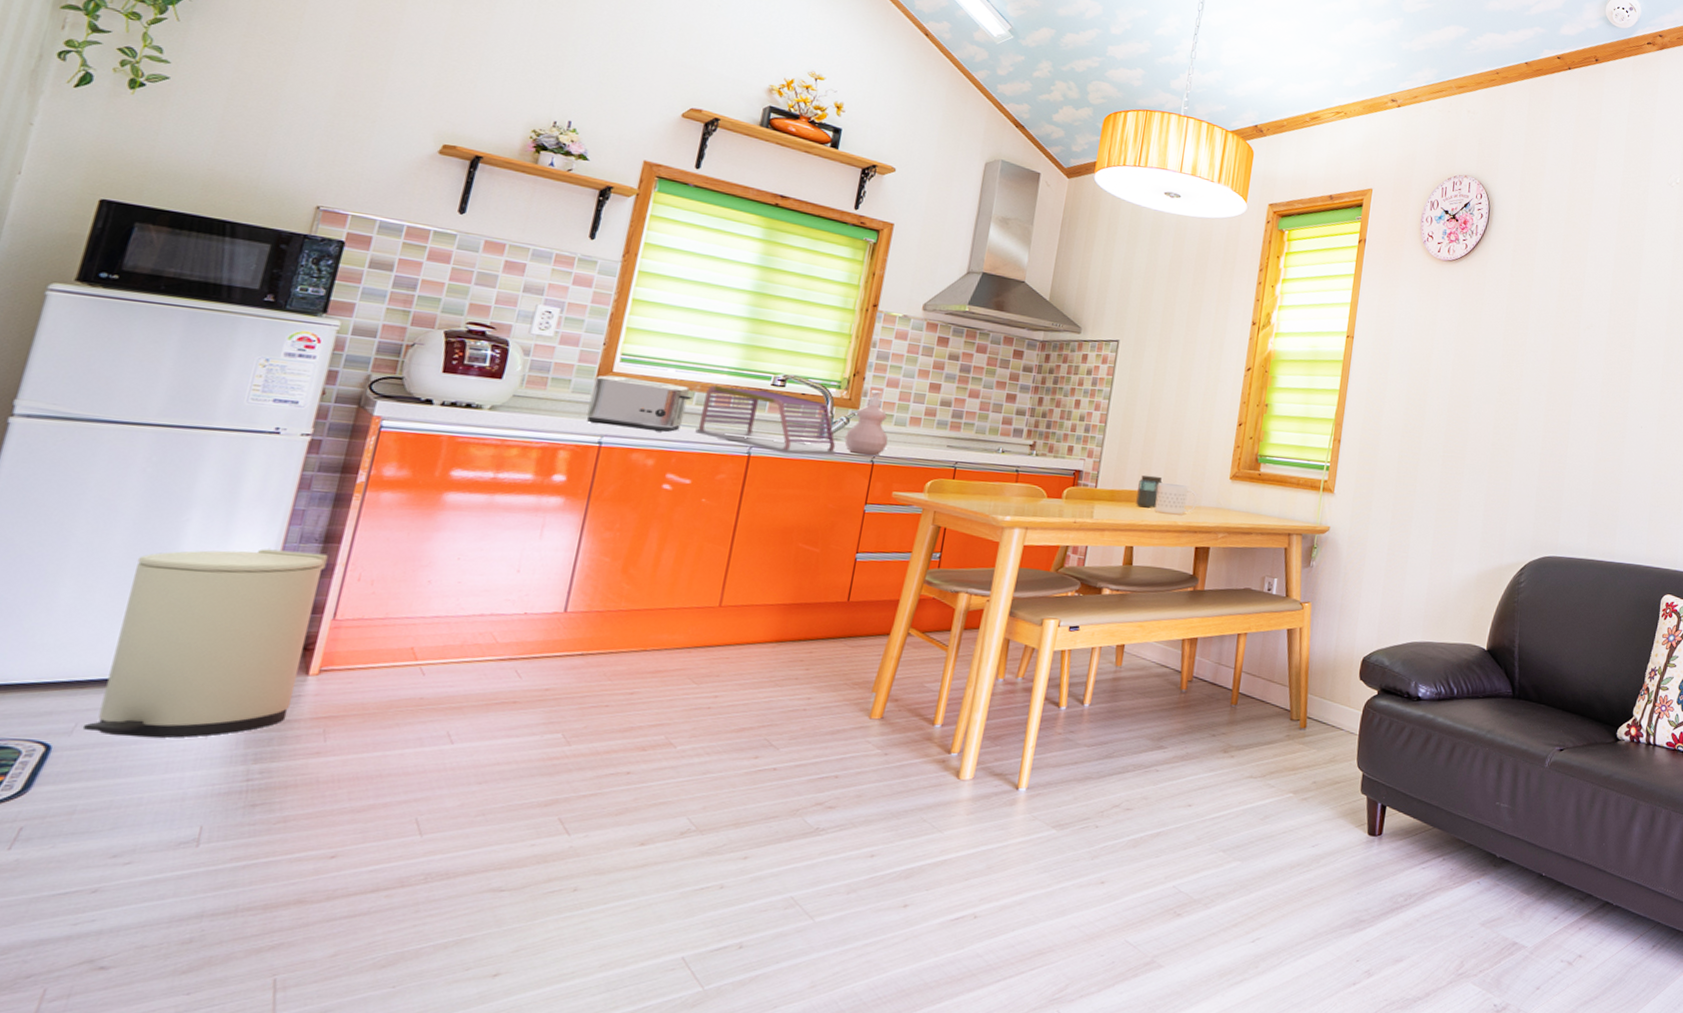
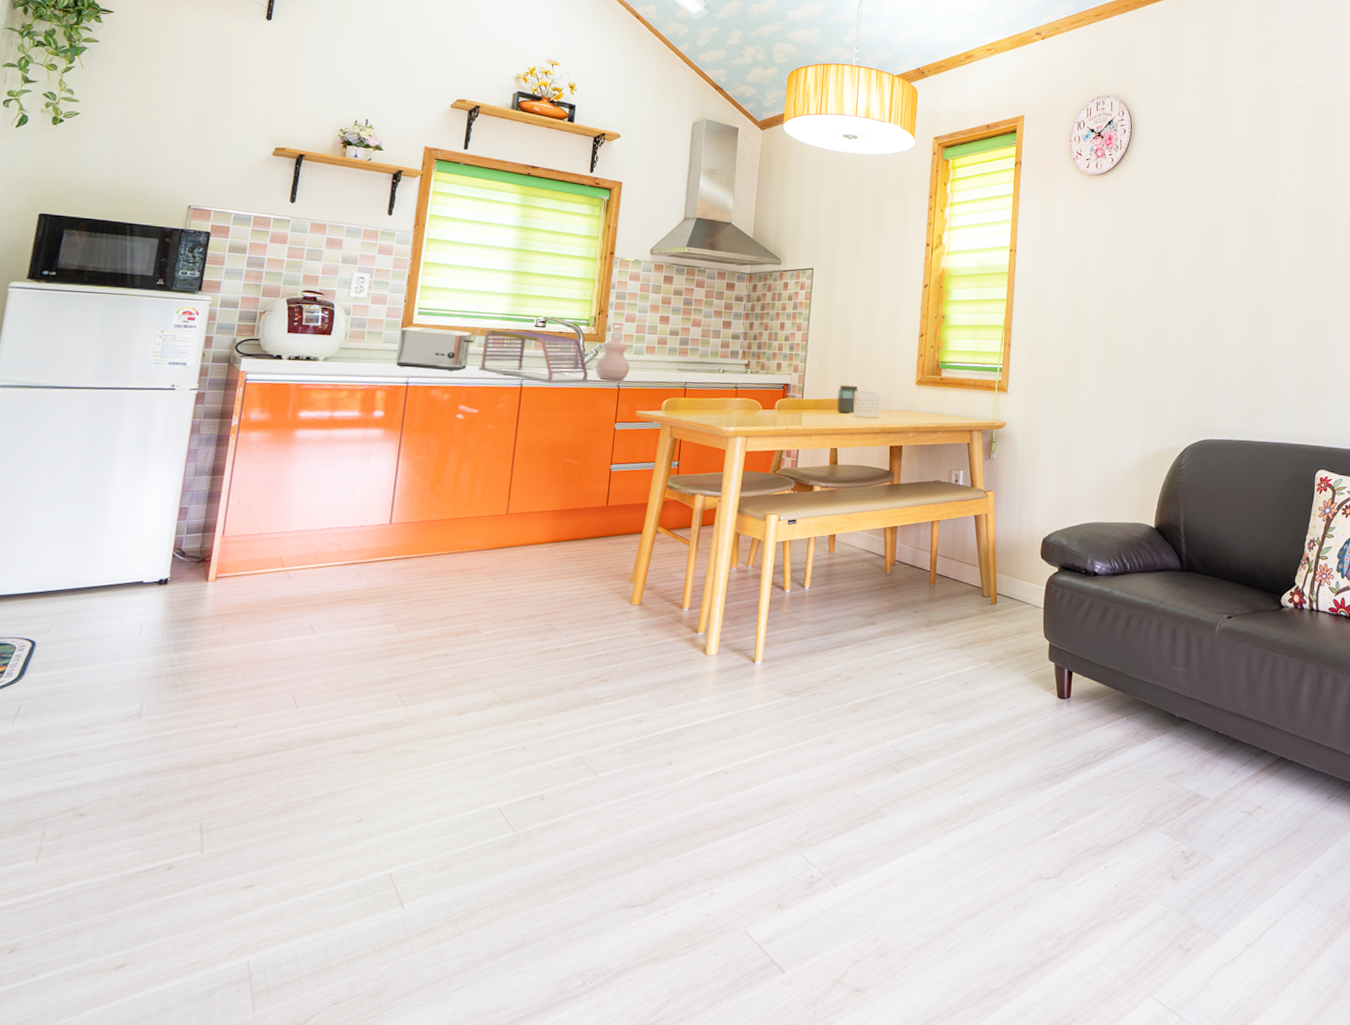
pedal bin: present [82,548,329,738] -> none [55,482,216,634]

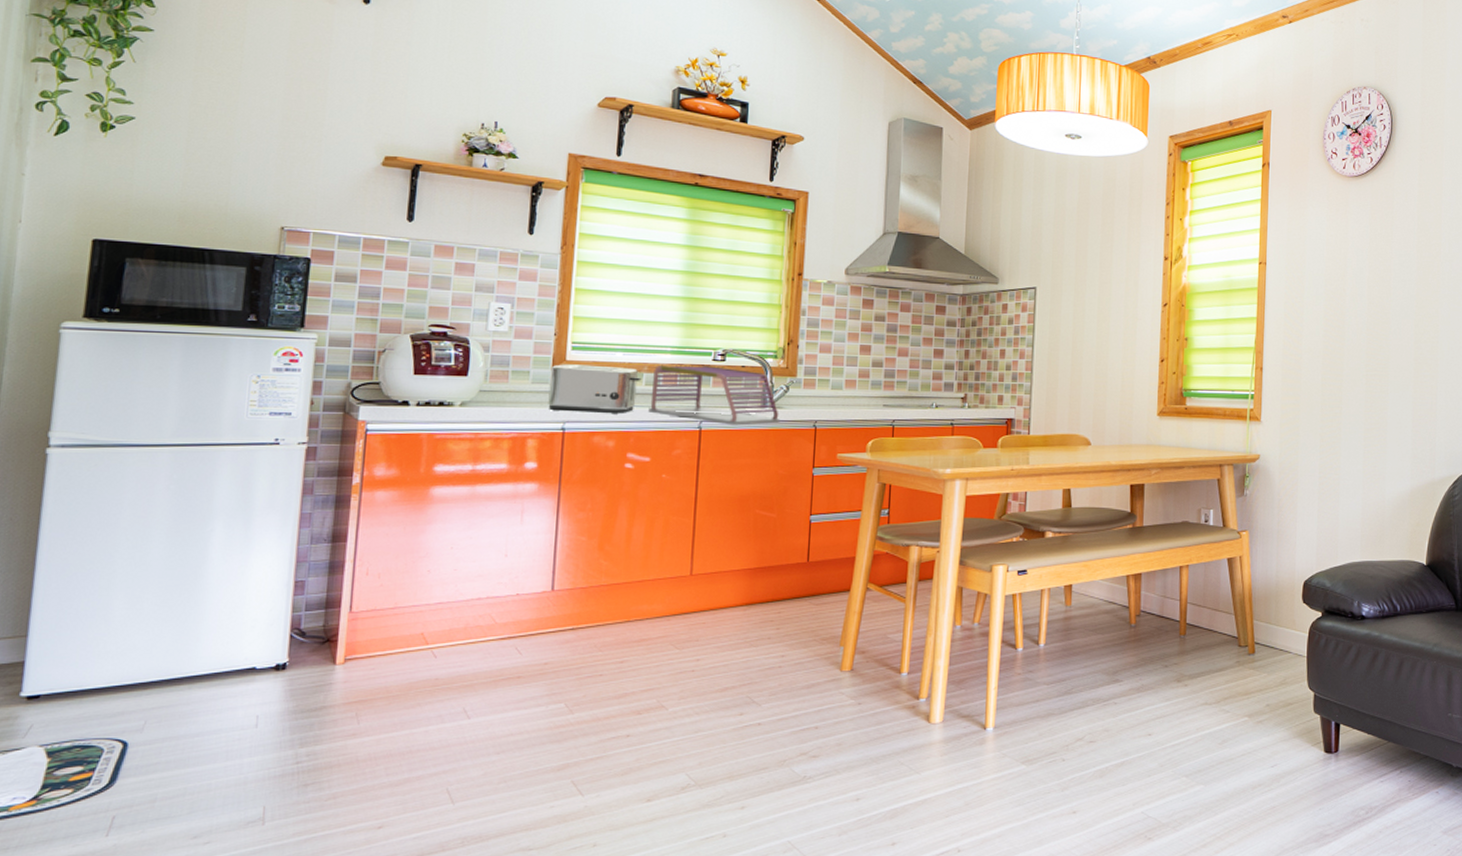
soap bottle: present [594,326,630,382] -> none [785,357,828,421]
peanut butter: present [837,385,858,414] -> none [1069,418,1092,450]
mug: present [853,390,889,419] -> none [1087,424,1127,456]

